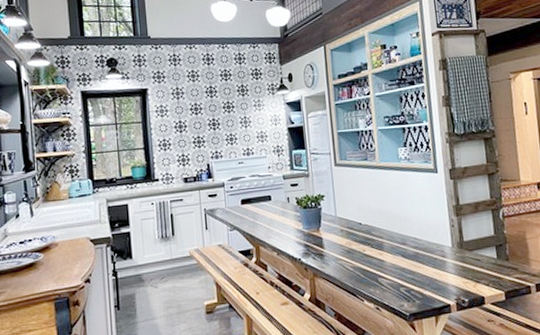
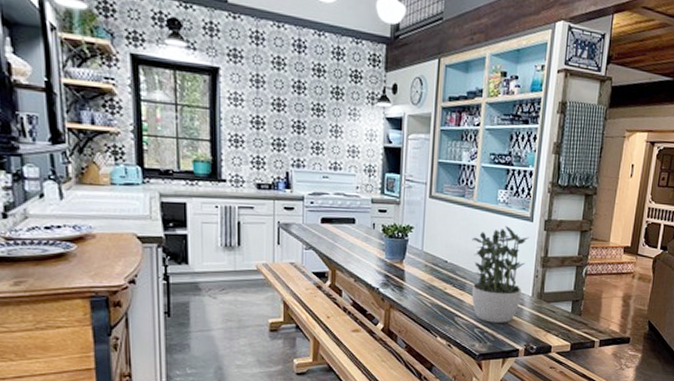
potted plant: none [381,181,441,280] -> present [471,226,529,323]

